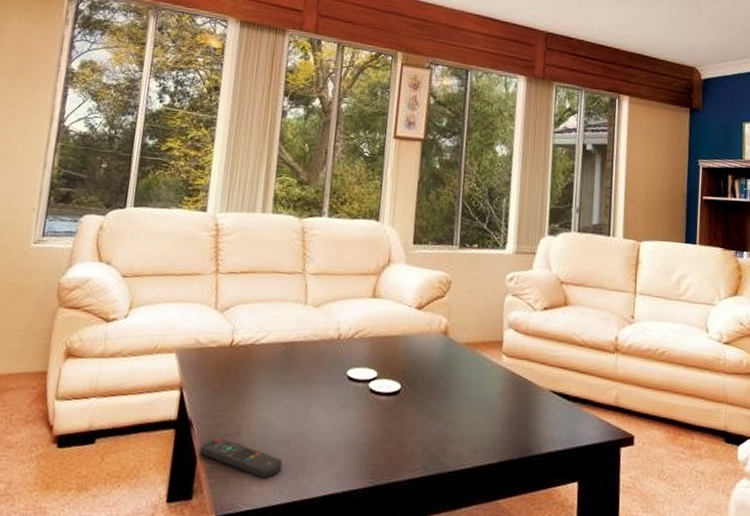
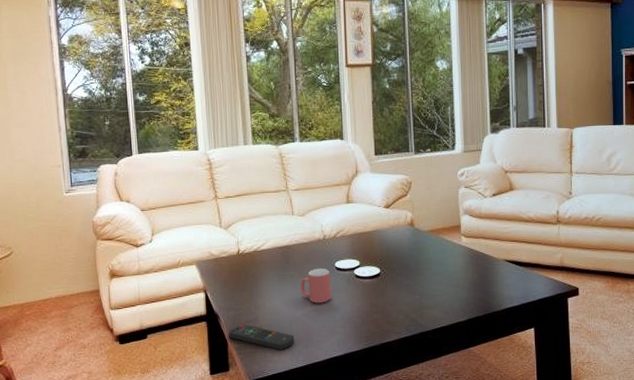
mug: none [301,375,340,421] -> present [301,269,331,303]

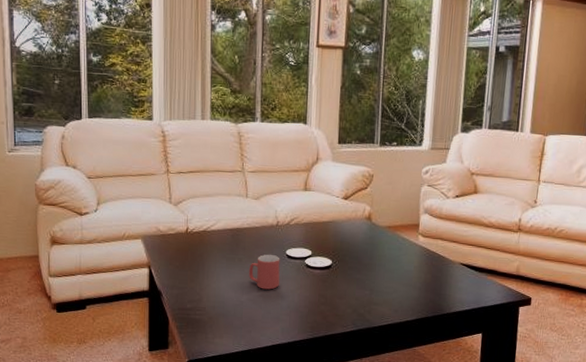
remote control: present [229,324,295,350] -> none [171,303,238,333]

